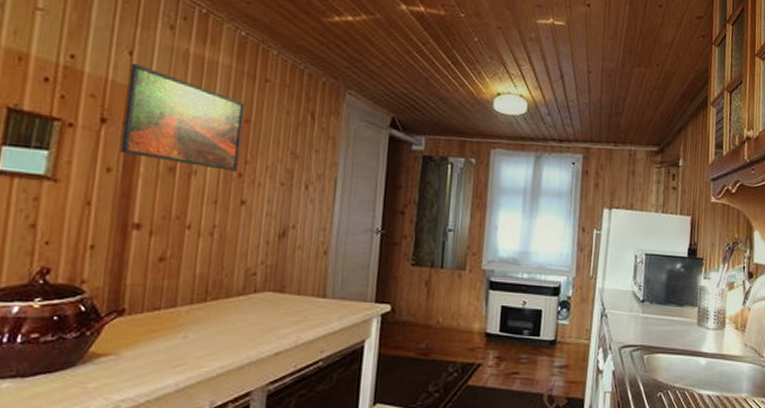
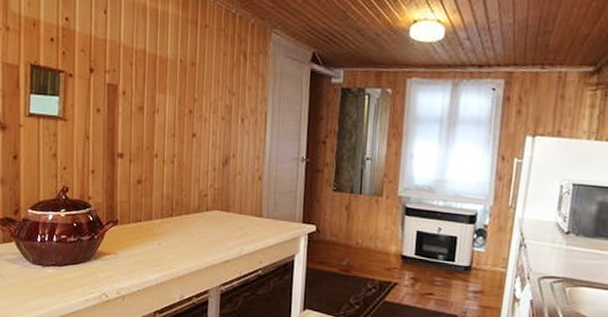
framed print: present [120,63,245,172] -> none [105,20,191,109]

